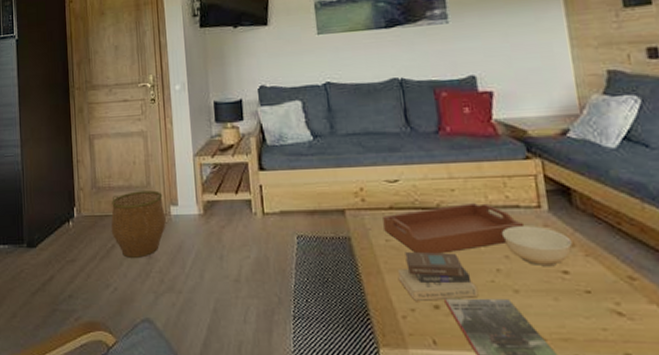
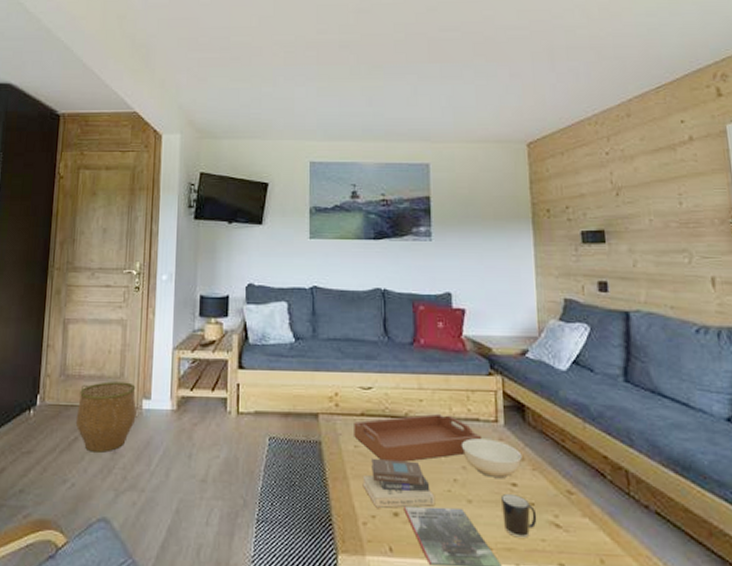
mug: none [550,281,596,328] -> present [500,493,537,538]

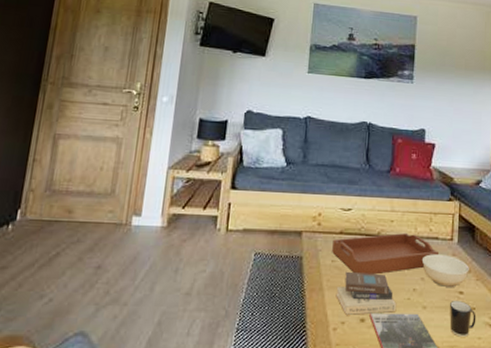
basket: present [75,381,137,453] -> none [58,198,127,268]

